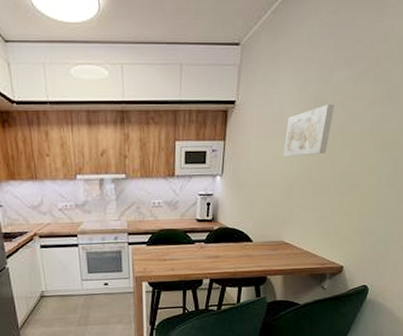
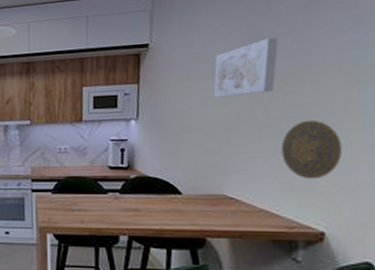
decorative plate: none [324,178,363,227] -> present [280,119,343,180]

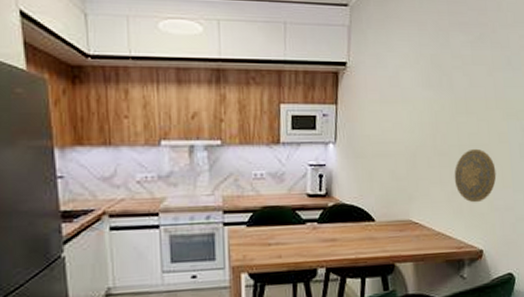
wall art: present [213,38,278,98] -> none [402,69,454,124]

